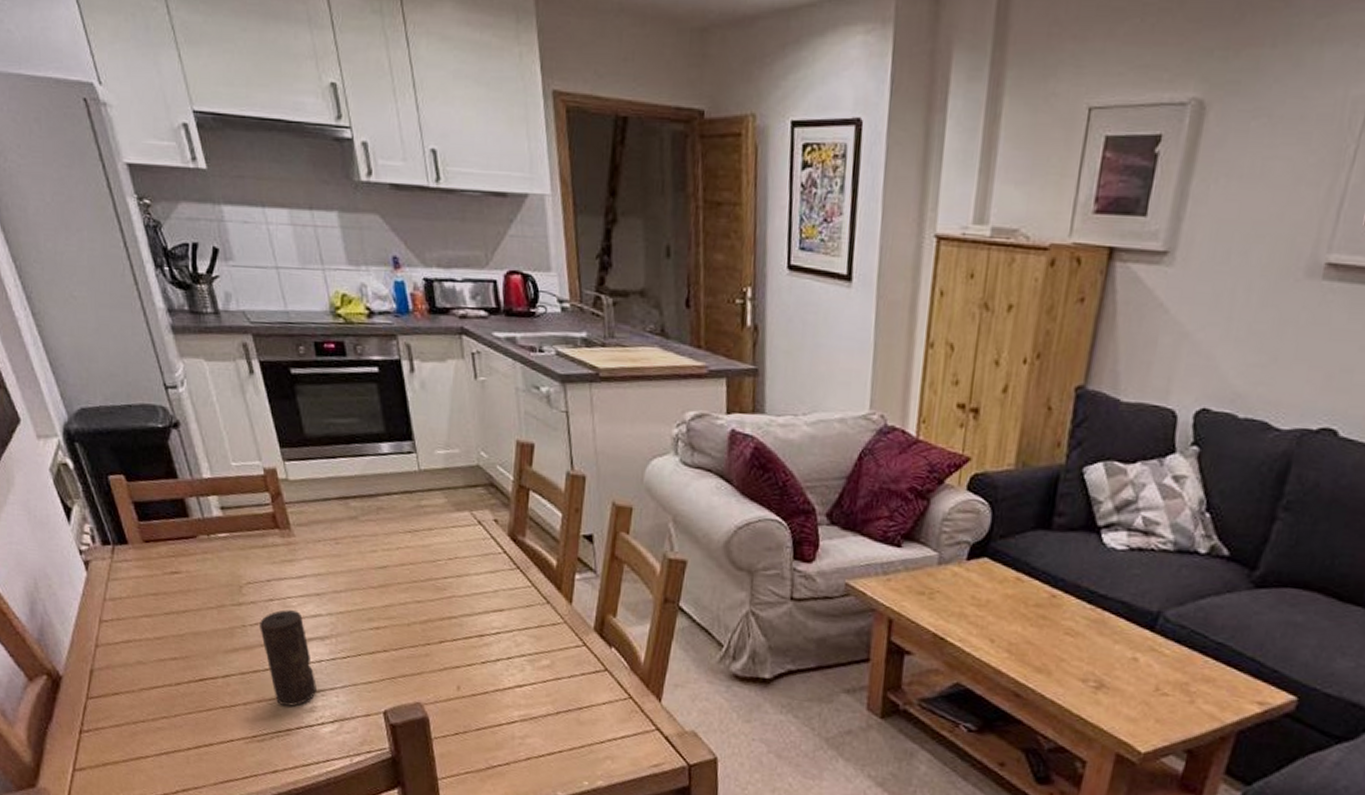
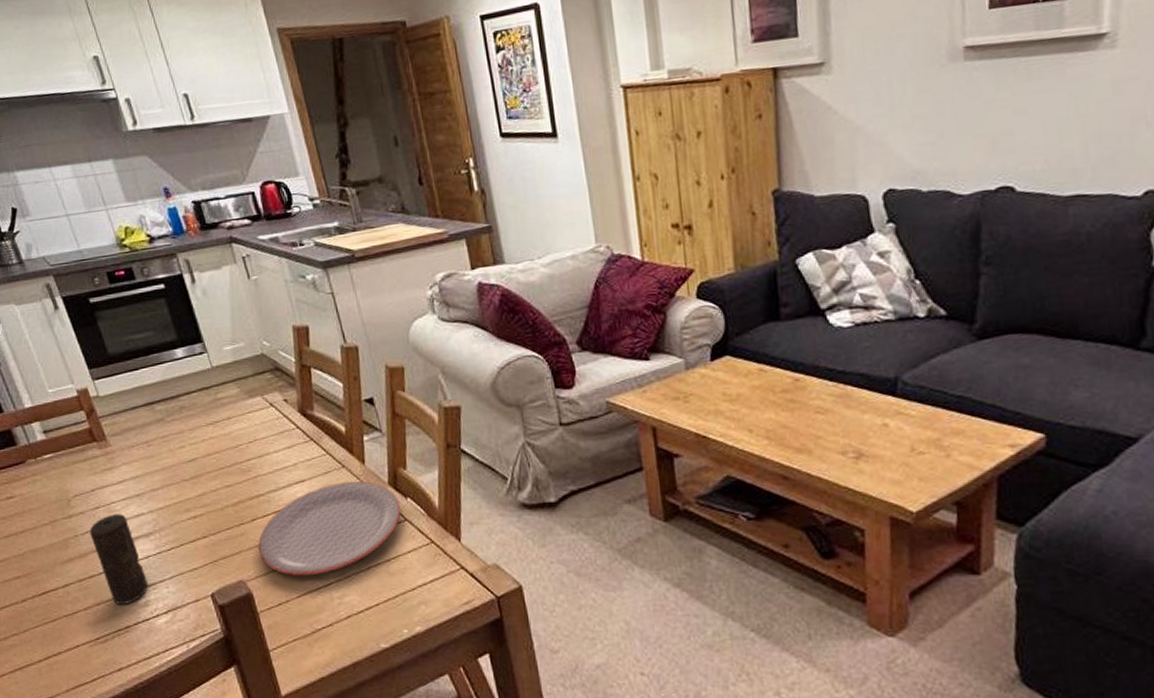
plate: none [442,618,604,711] -> present [258,480,402,576]

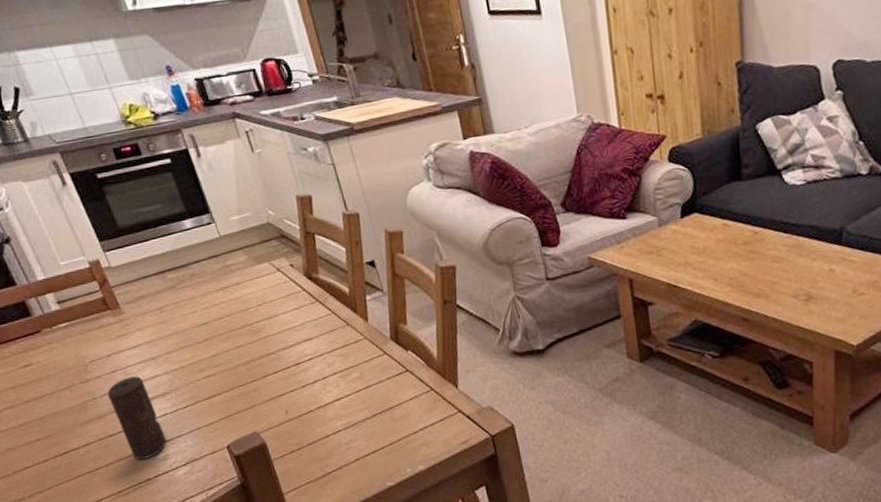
plate: present [258,480,402,576] -> none [270,337,403,426]

